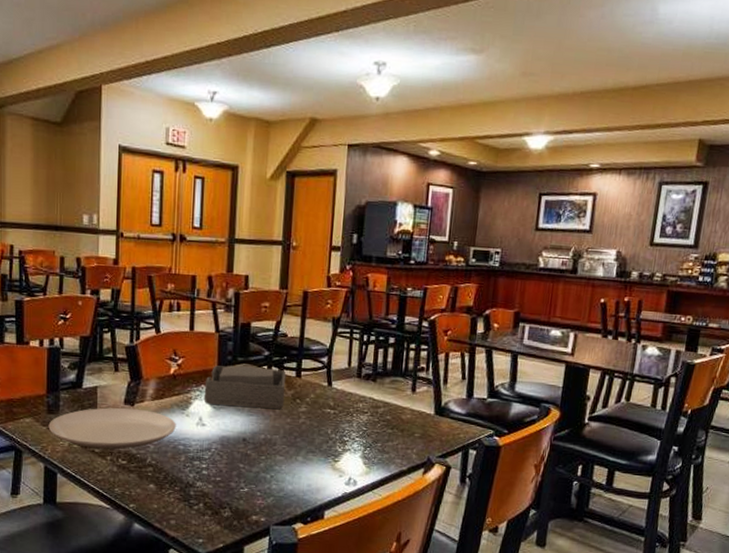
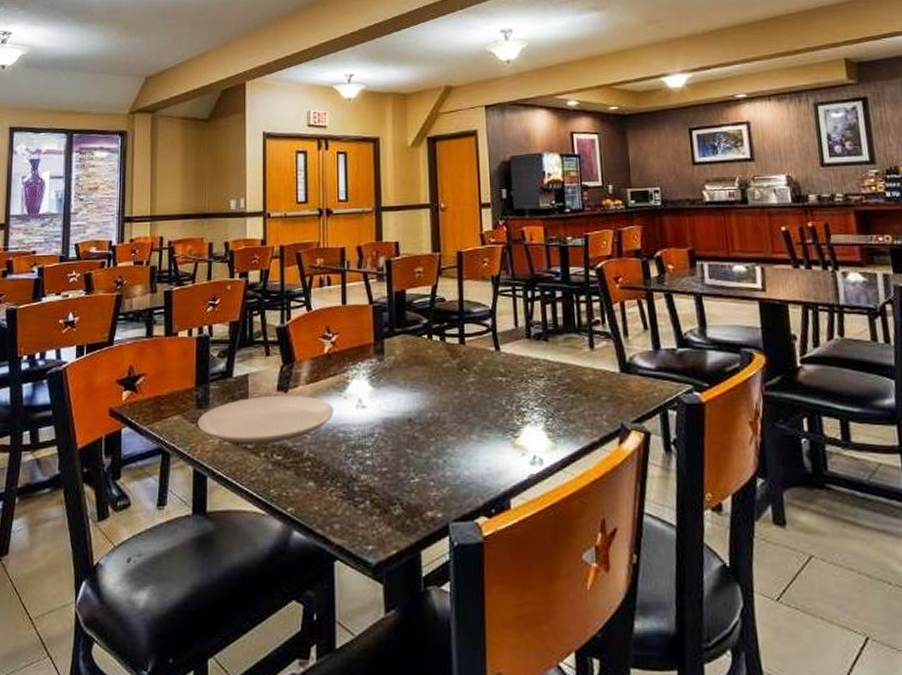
napkin holder: present [204,365,286,410] -> none [361,337,450,383]

